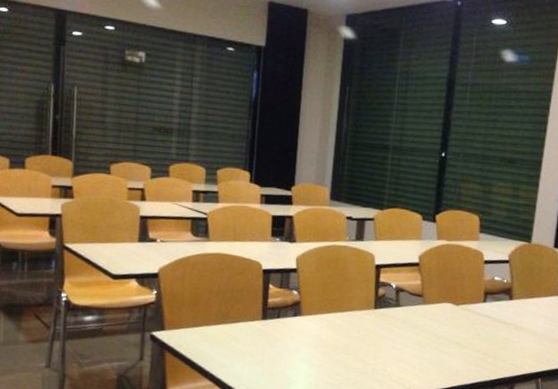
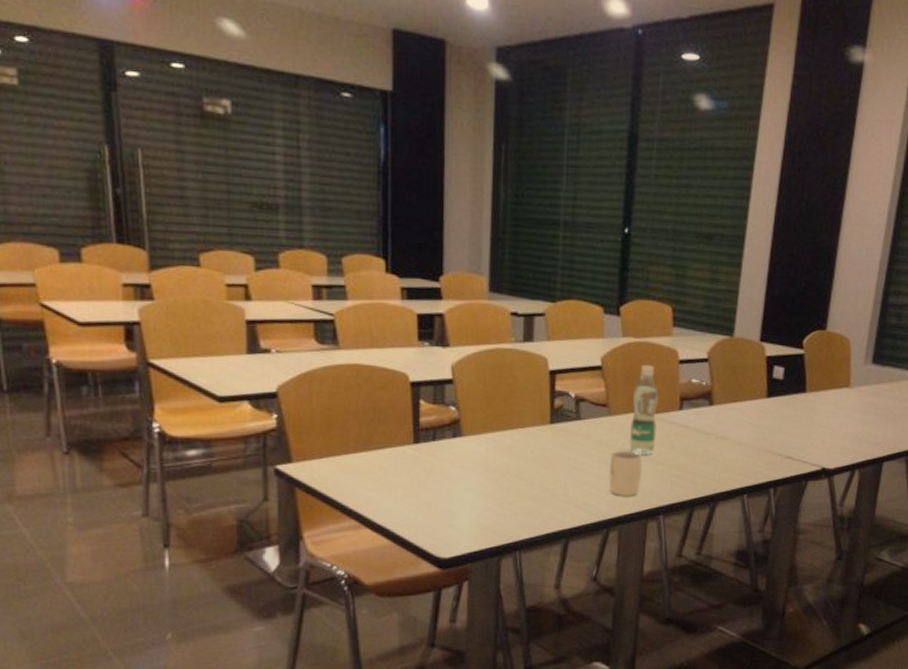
mug: none [421,334,451,374] -> present [609,451,643,496]
bottle: none [439,263,466,339] -> present [628,364,658,455]

